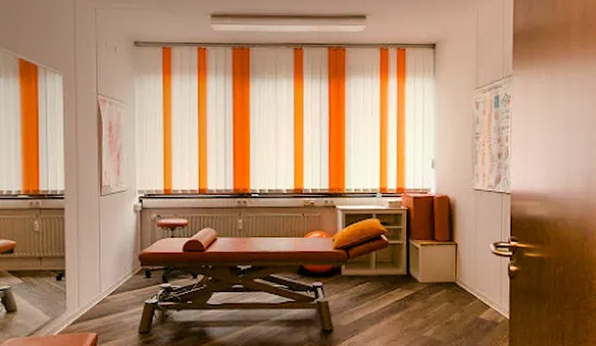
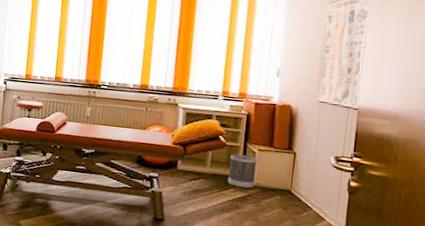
wastebasket: none [393,252,420,286] -> present [227,154,257,189]

